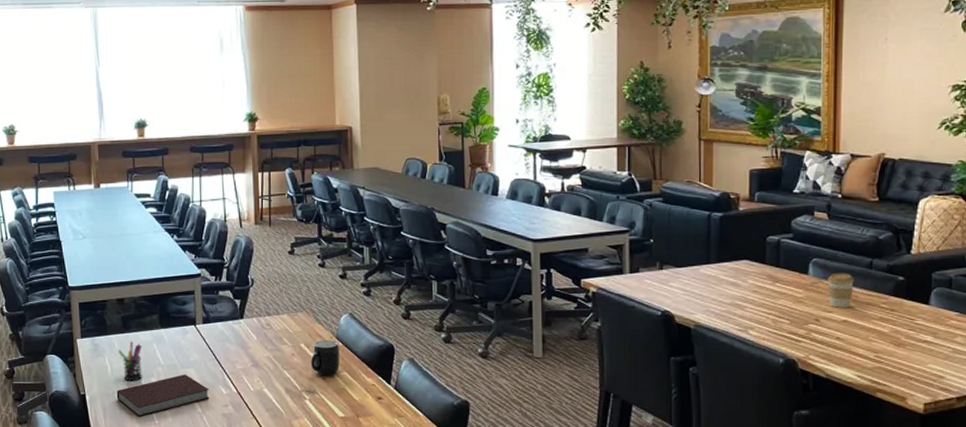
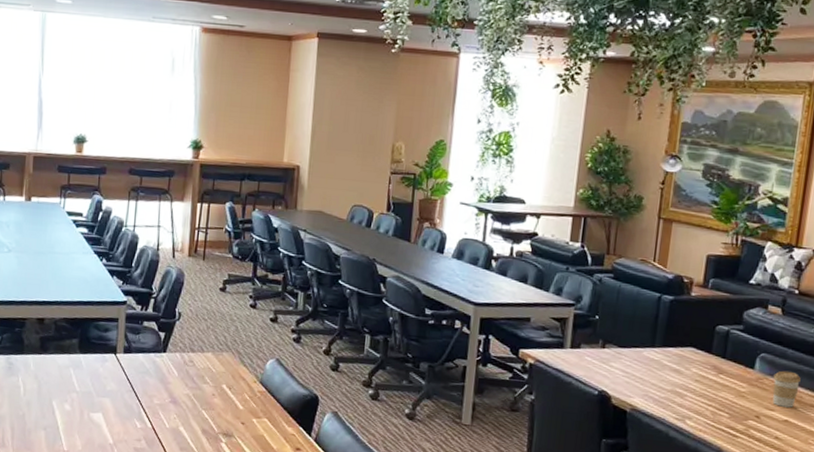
notebook: present [116,374,210,417] -> none [26,403,123,442]
pen holder: present [118,342,142,381] -> none [33,364,59,405]
mug: present [311,340,340,376] -> none [231,383,262,422]

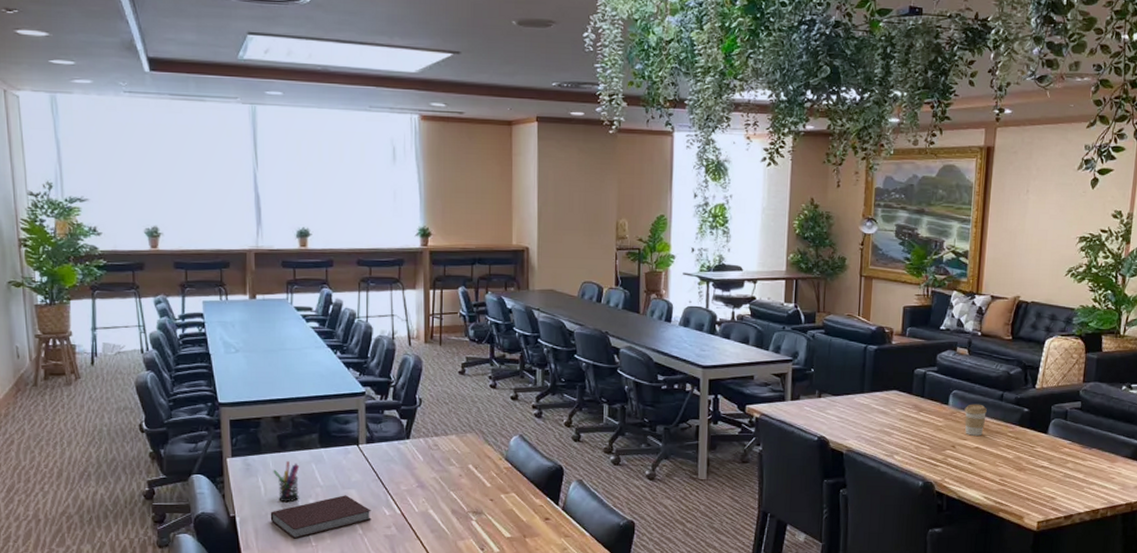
notebook: none [26,403,123,442] -> present [270,495,371,539]
pen holder: none [33,364,59,405] -> present [273,461,300,502]

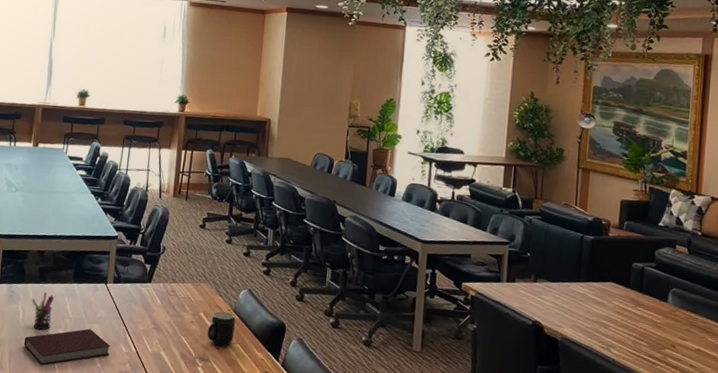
mug: none [479,461,508,497] -> present [207,311,236,347]
coffee cup: present [964,404,987,436] -> none [684,304,708,338]

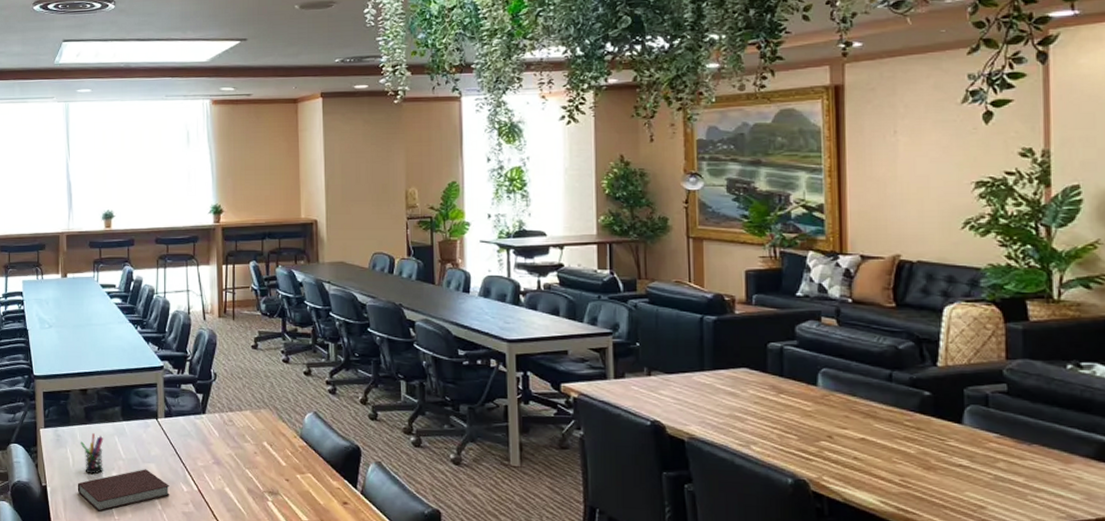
mug: present [207,311,236,347] -> none [274,439,303,478]

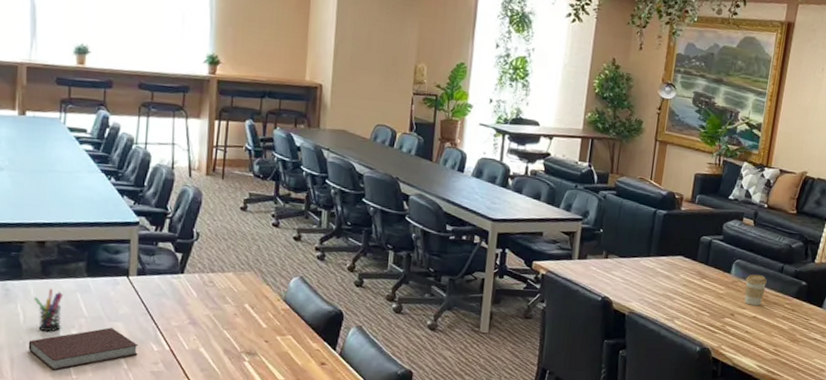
coffee cup: none [840,385,871,424] -> present [744,274,767,306]

